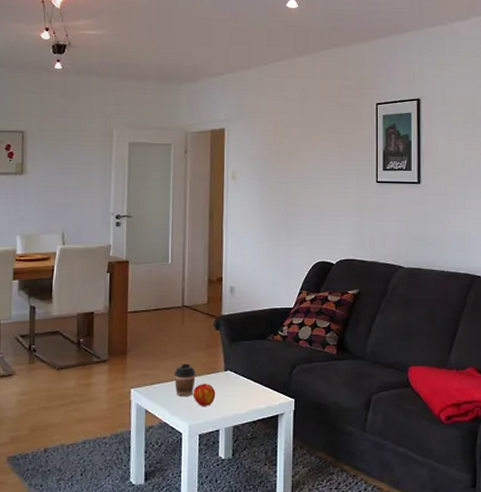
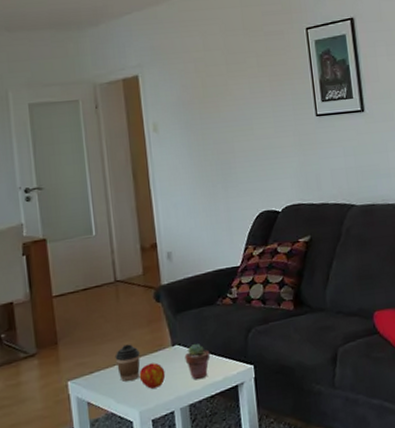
potted succulent: none [234,372,257,404] -> present [184,344,211,379]

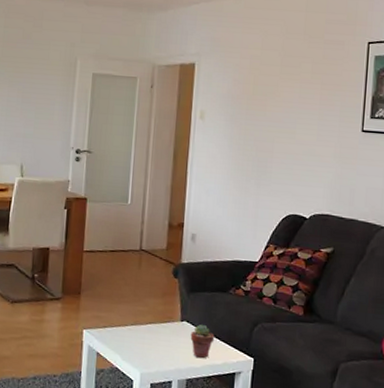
coffee cup: present [115,344,141,382] -> none [128,309,151,344]
apple: present [139,363,166,389] -> none [146,332,171,356]

